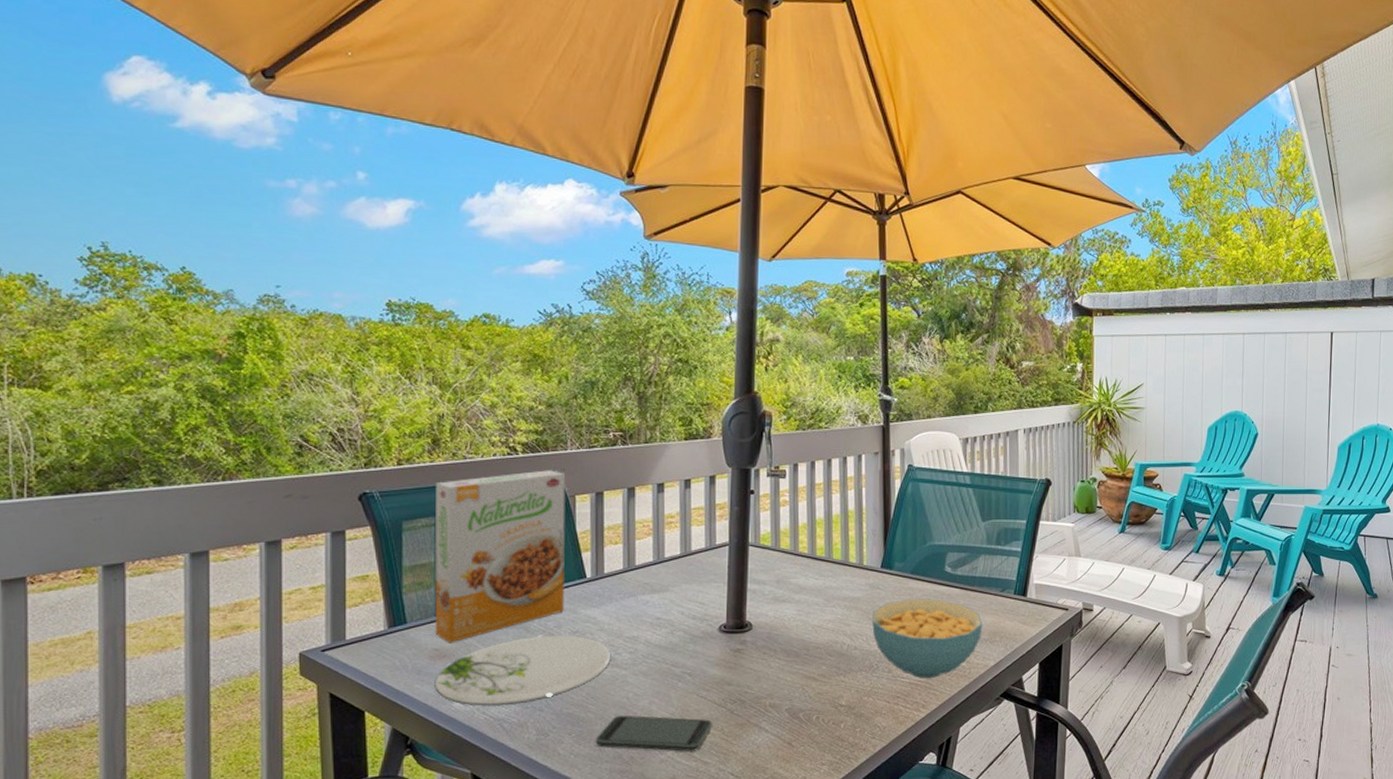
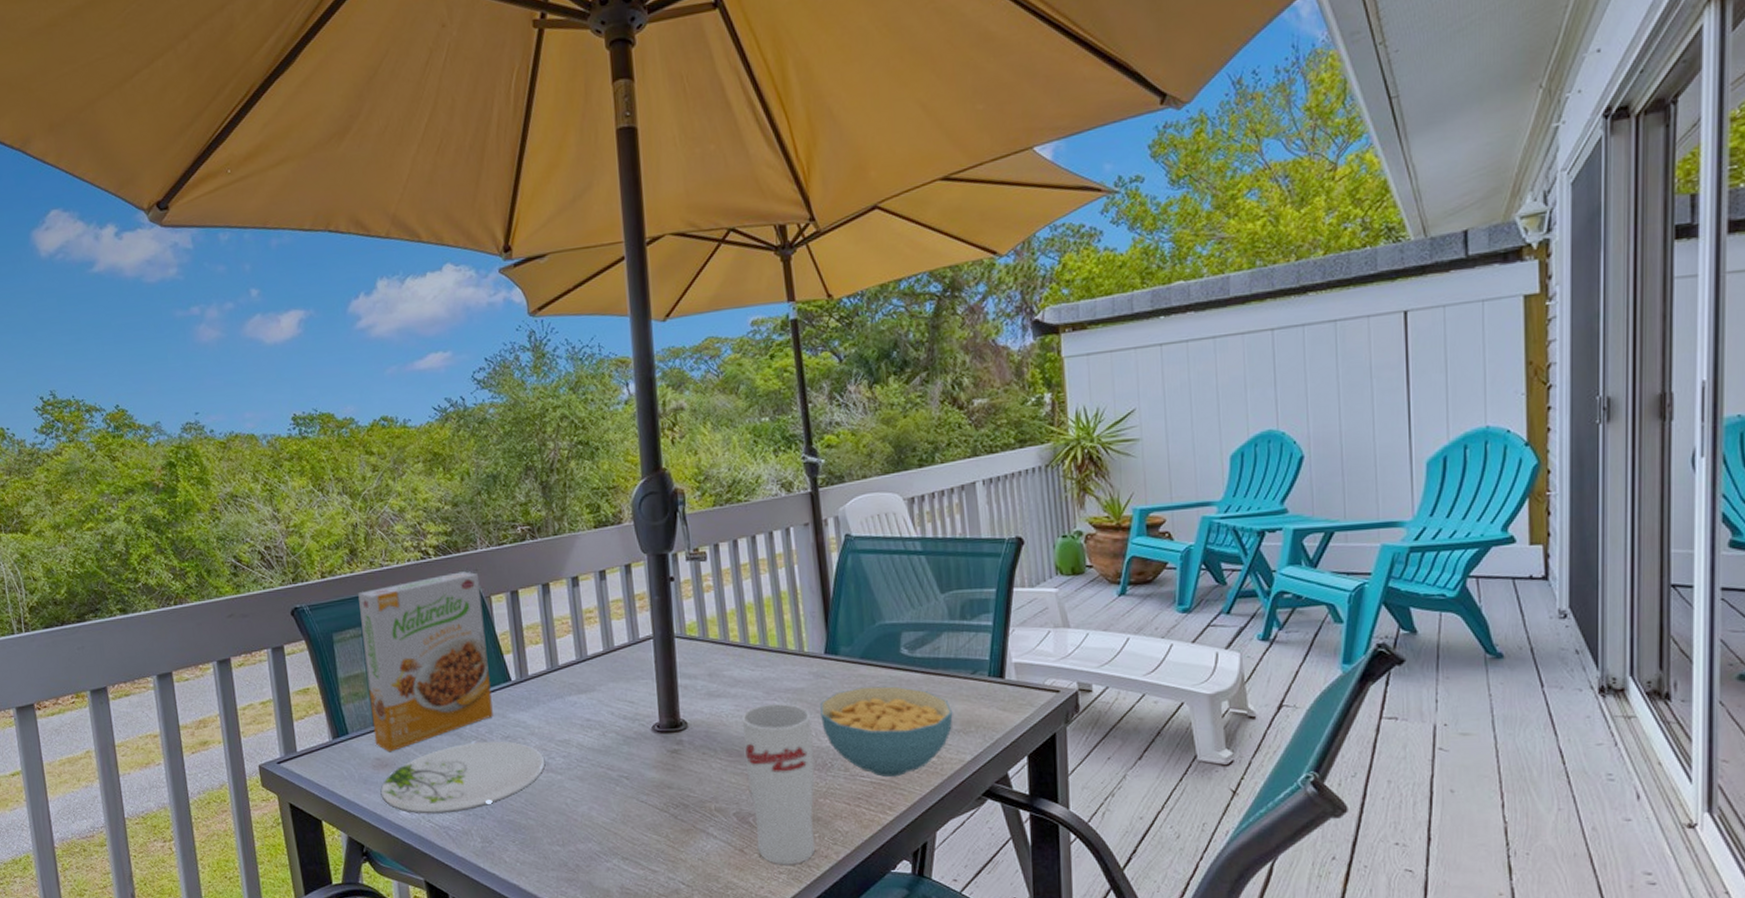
smartphone: present [595,715,712,752] -> none [538,821,656,859]
cup: none [801,611,864,757] -> present [741,704,816,865]

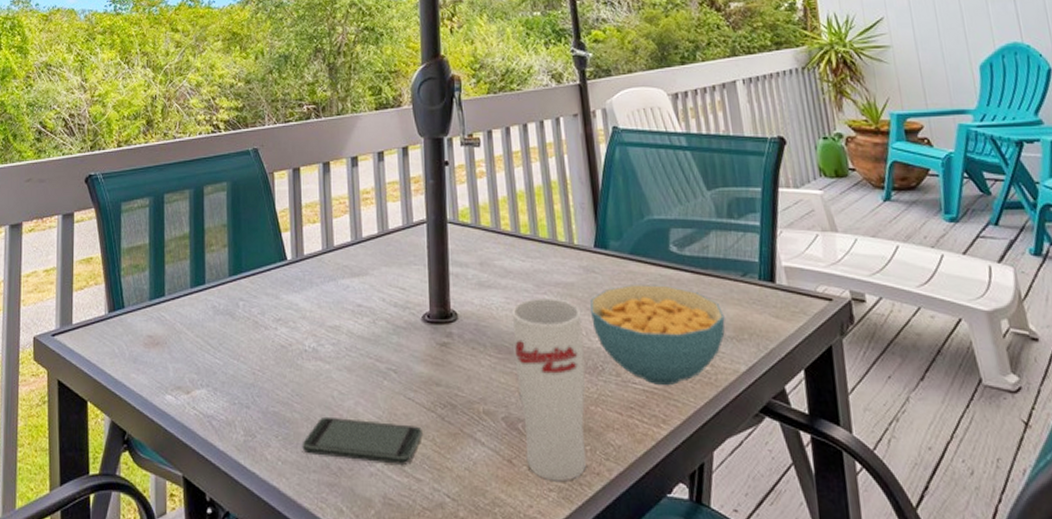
cereal box: present [358,571,493,752] -> none [149,147,267,330]
plate: present [380,741,546,815] -> none [149,323,315,401]
smartphone: none [538,821,656,859] -> present [302,416,422,464]

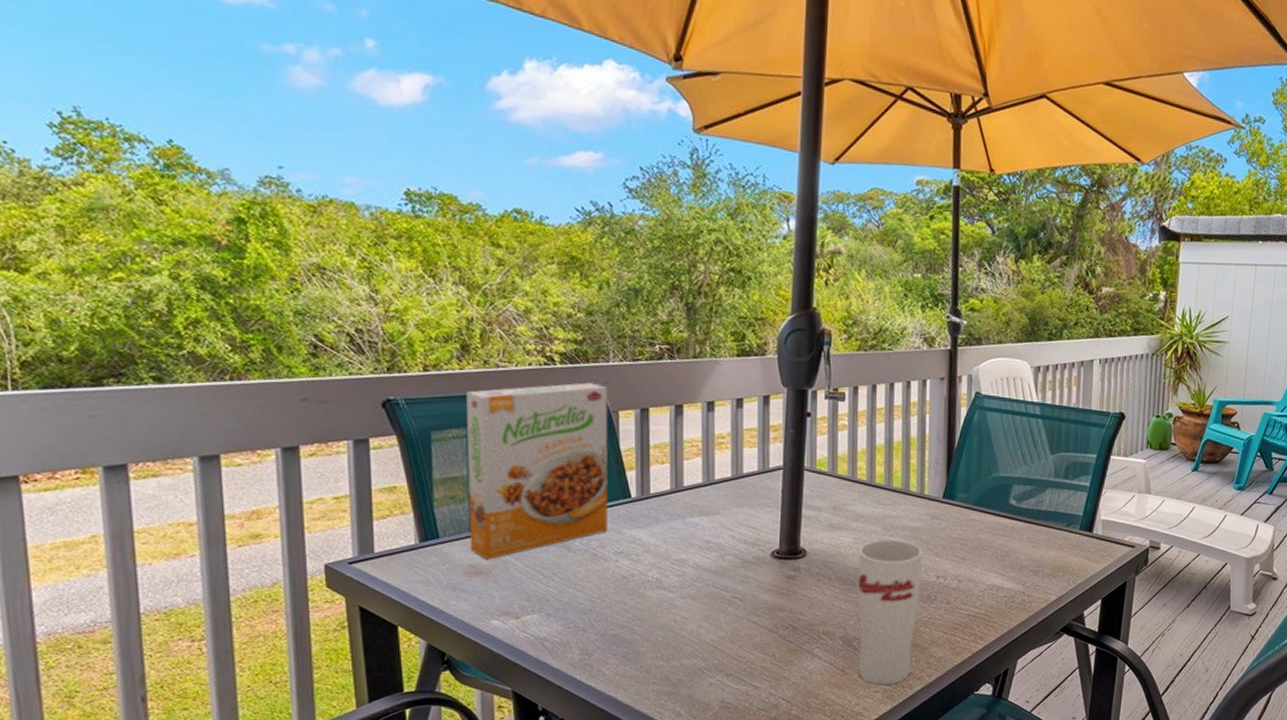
cereal box: none [149,147,267,330] -> present [466,382,608,560]
smartphone: present [302,416,422,464] -> none [641,637,763,675]
cereal bowl: present [590,285,725,386] -> none [931,531,1046,612]

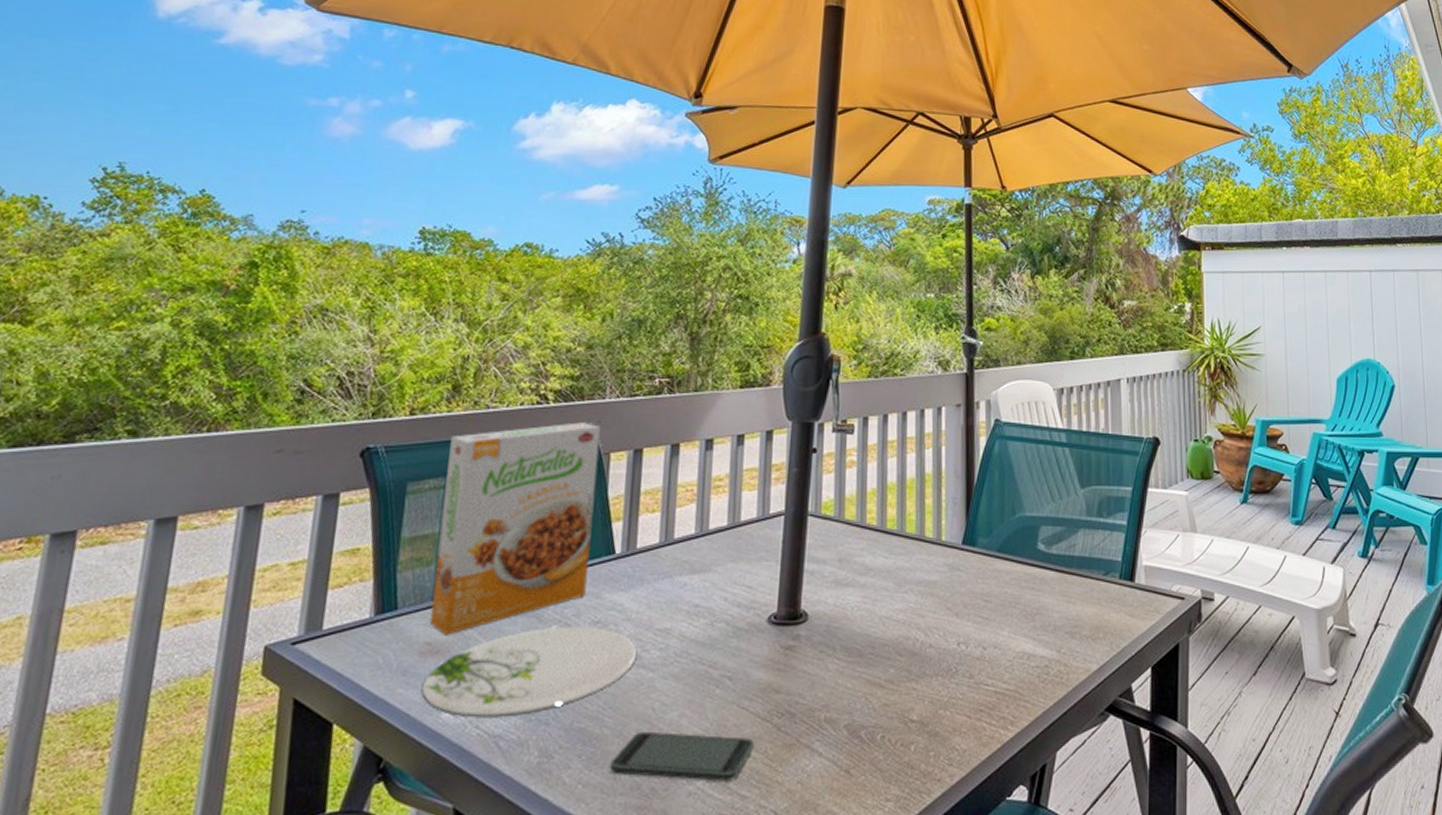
plate: none [471,555,658,625] -> present [421,626,638,718]
smartphone: none [641,637,763,675] -> present [609,731,754,781]
cup: present [856,540,923,685] -> none [864,598,941,790]

